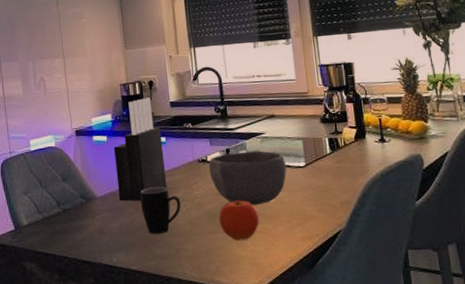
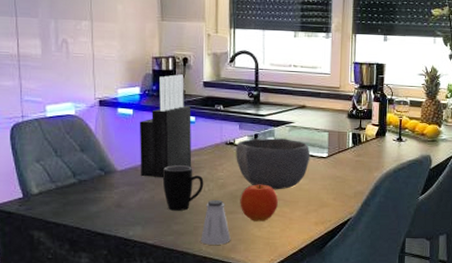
saltshaker: none [183,219,214,268] -> present [201,199,231,245]

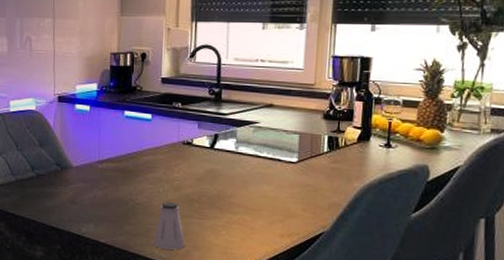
knife block: present [139,74,192,178] -> none [95,70,148,177]
mug: present [162,165,204,211] -> none [116,164,159,211]
bowl: present [236,138,311,190] -> none [193,138,277,196]
fruit: present [240,184,278,221] -> none [196,188,238,229]

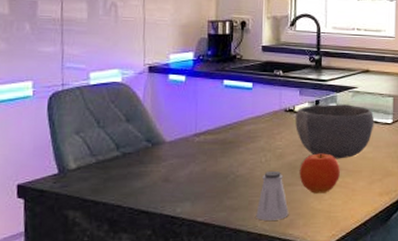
bowl: none [193,138,277,196] -> present [295,104,375,159]
fruit: none [196,188,238,229] -> present [299,153,340,194]

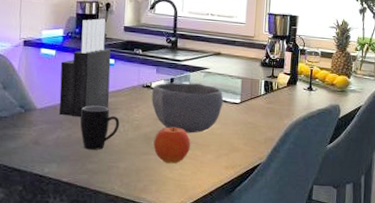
knife block: none [191,38,249,149] -> present [59,18,112,118]
mug: none [215,135,261,184] -> present [80,105,120,150]
saltshaker: present [256,170,289,221] -> none [113,140,143,185]

